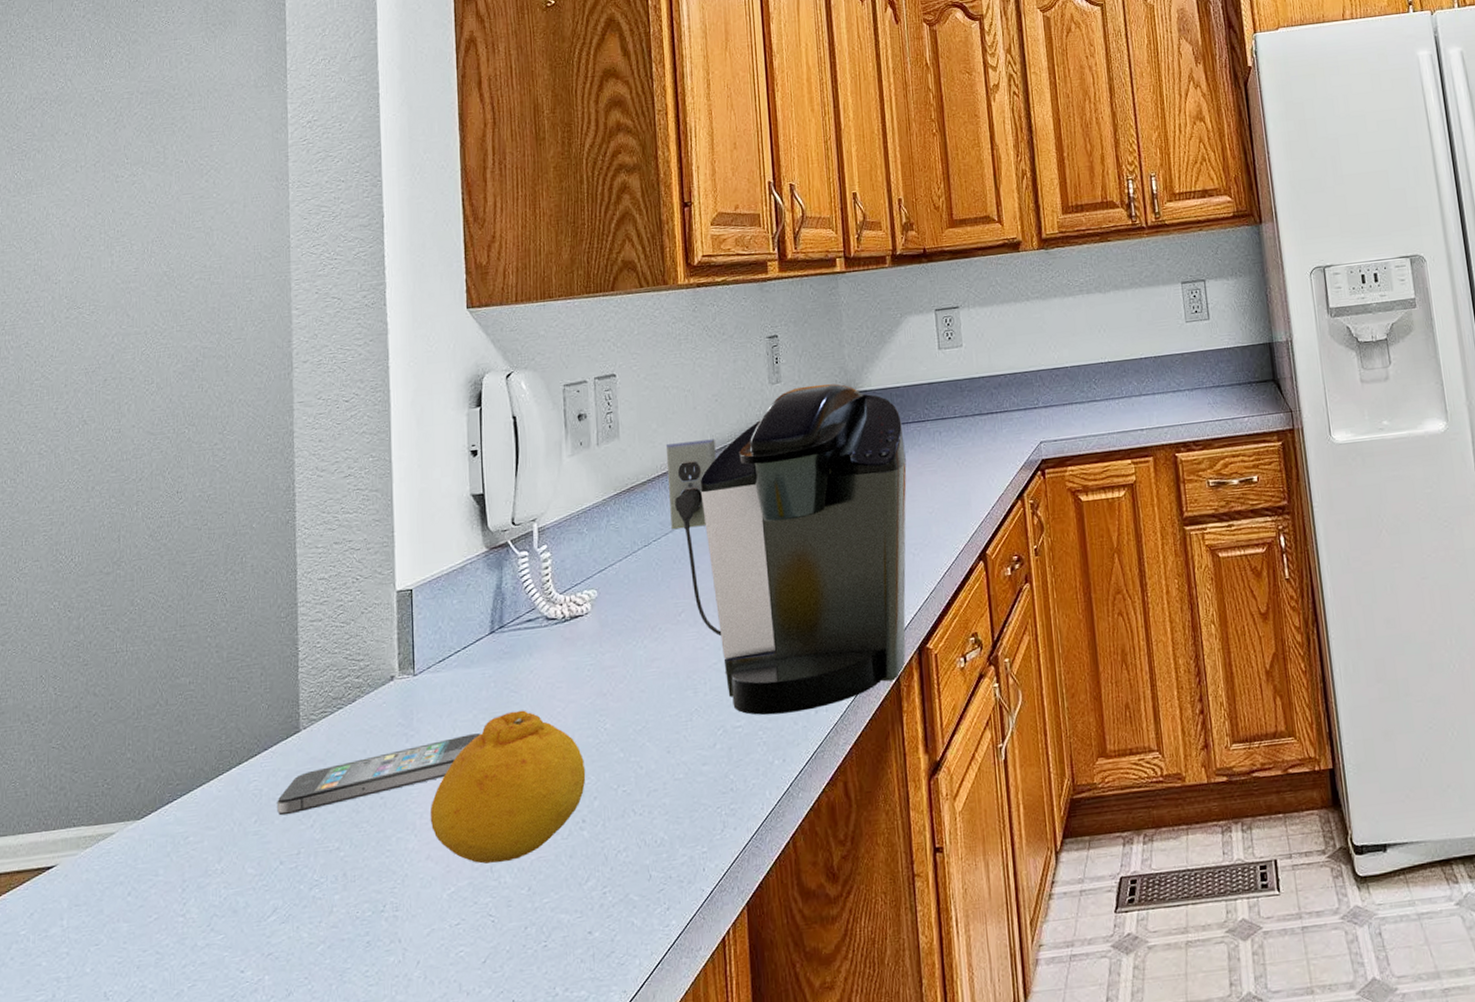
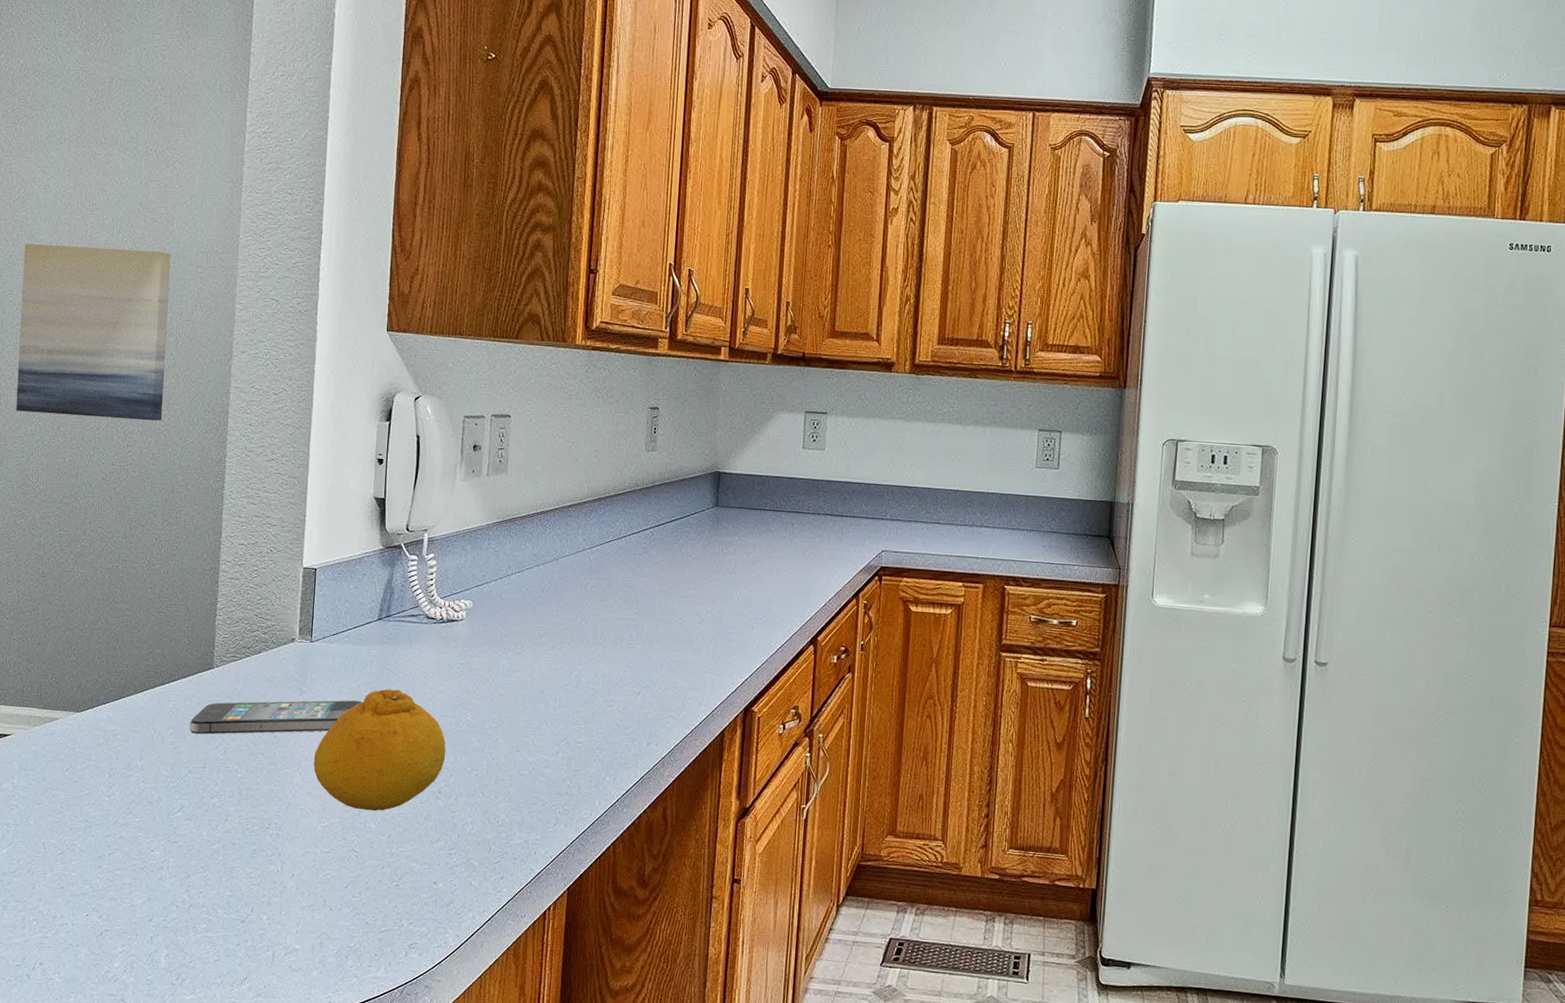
wall art: none [40,268,216,478] -> present [16,244,171,421]
coffee maker: present [665,383,907,716] -> none [543,458,760,741]

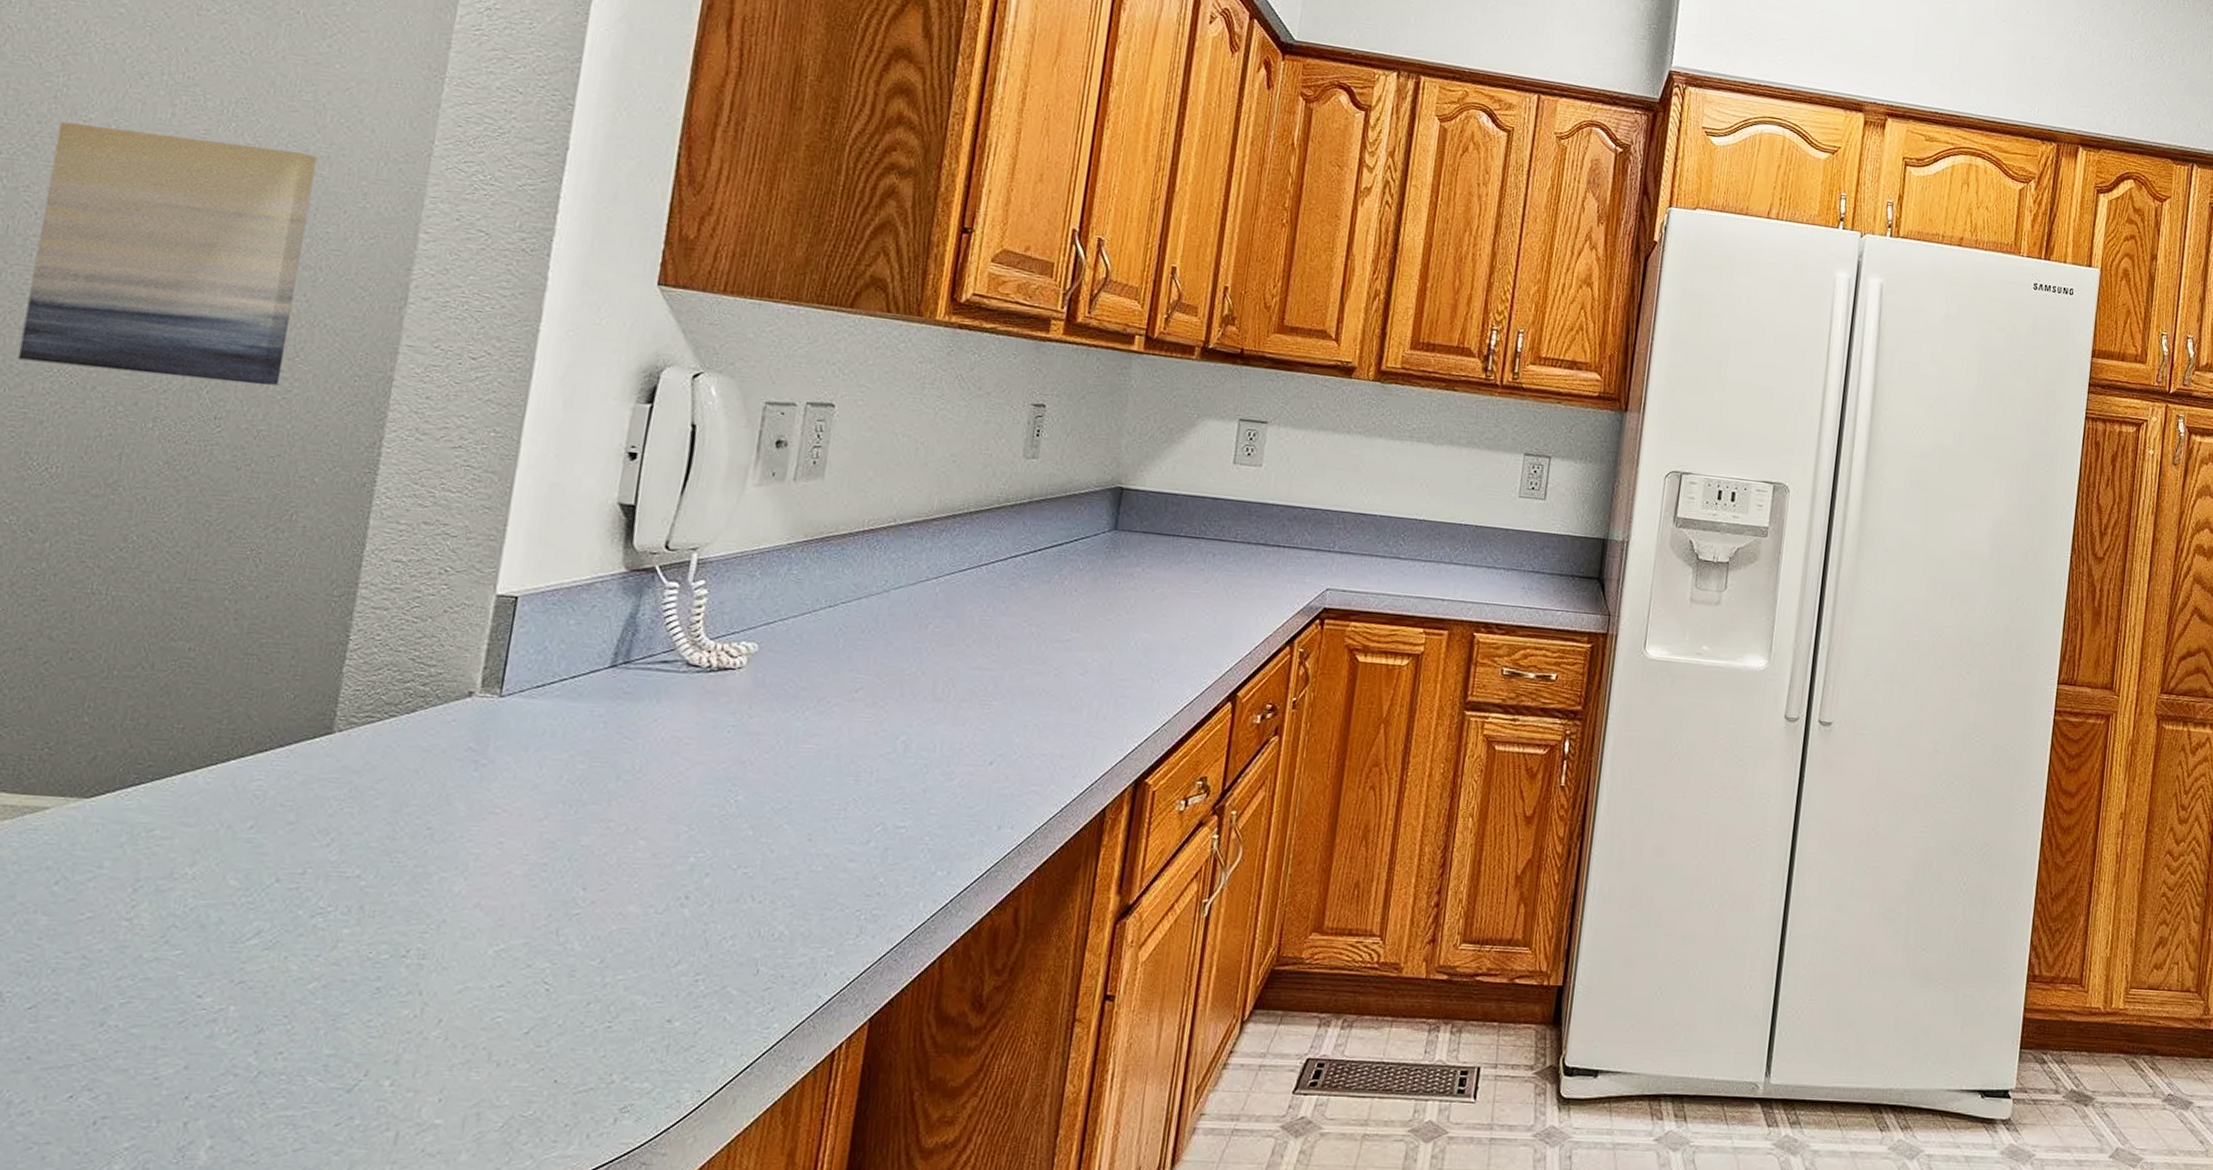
smartphone: present [190,700,362,735] -> none [283,776,575,827]
fruit: present [313,689,446,811] -> none [488,760,702,927]

